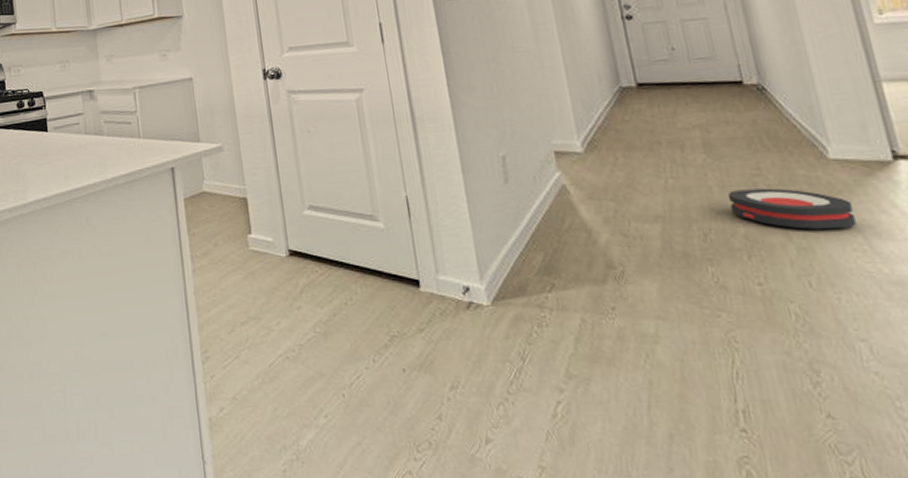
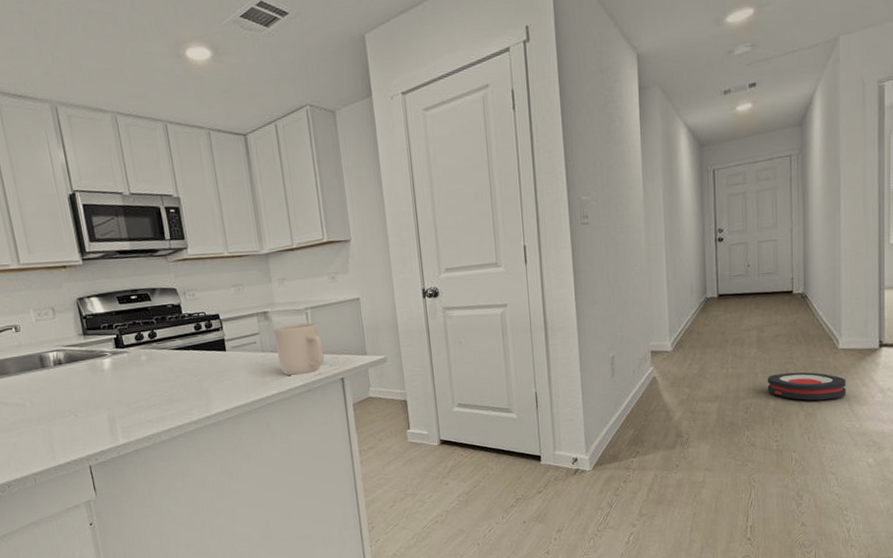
mug: none [99,103,153,163] -> present [274,322,325,376]

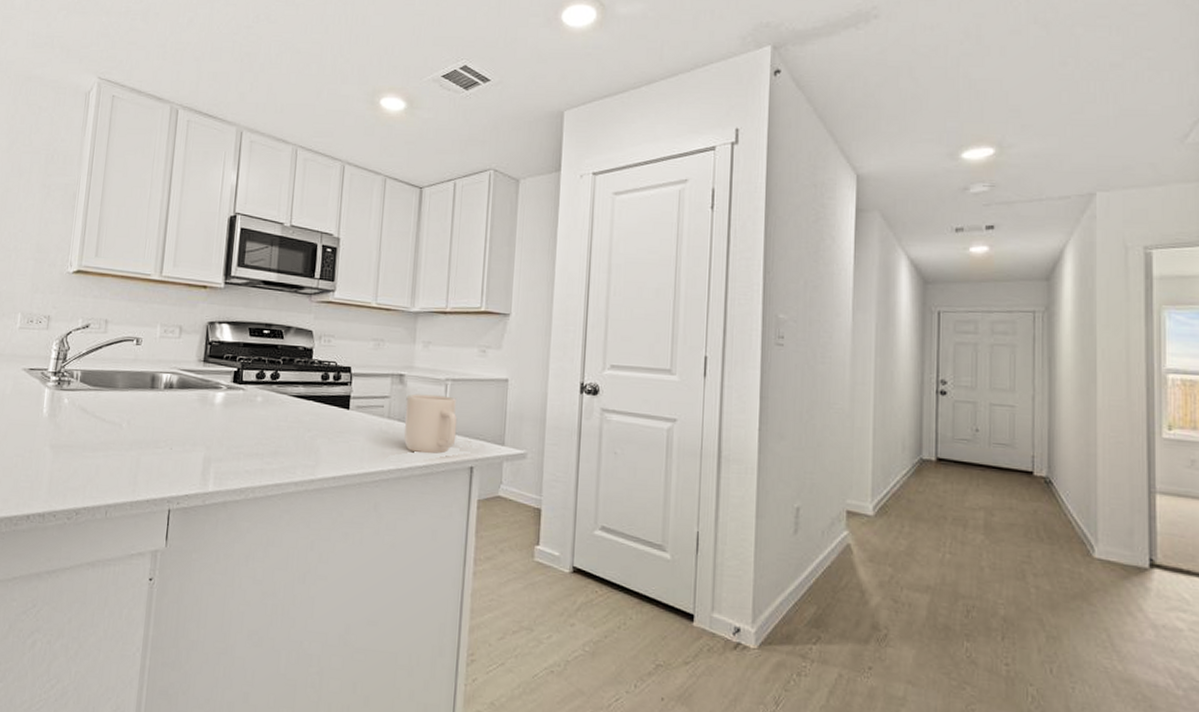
robot vacuum: present [767,372,846,401] -> none [996,573,1104,624]

